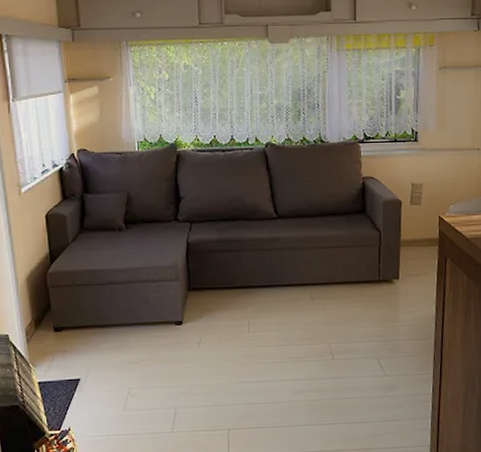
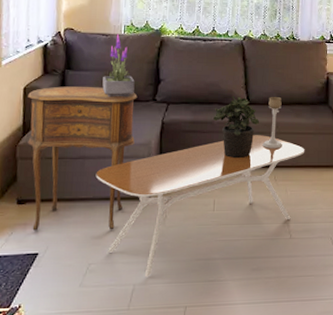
side table: none [50,209,161,357] -> present [28,86,138,231]
potted plant: none [122,151,155,219] -> present [102,33,135,98]
coffee table: none [126,251,343,401] -> present [95,135,305,278]
potted plant: none [240,210,291,278] -> present [213,96,260,159]
candle holder: none [295,207,318,265] -> present [262,96,283,149]

